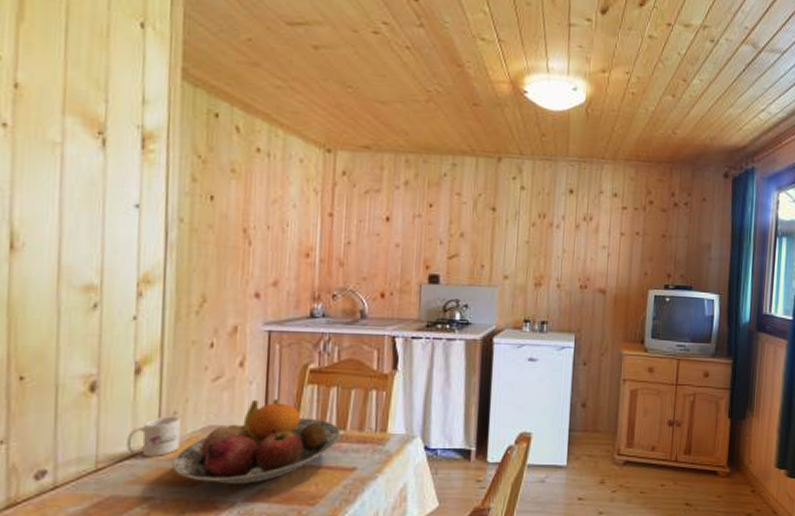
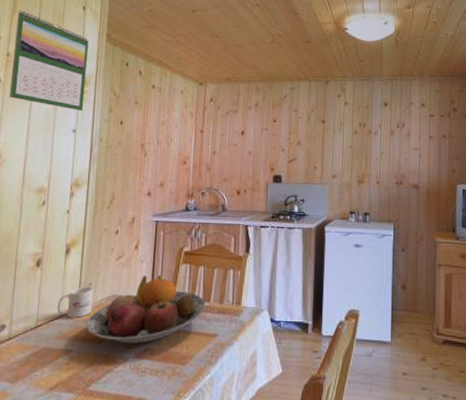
calendar: none [23,16,154,179] -> present [9,9,89,111]

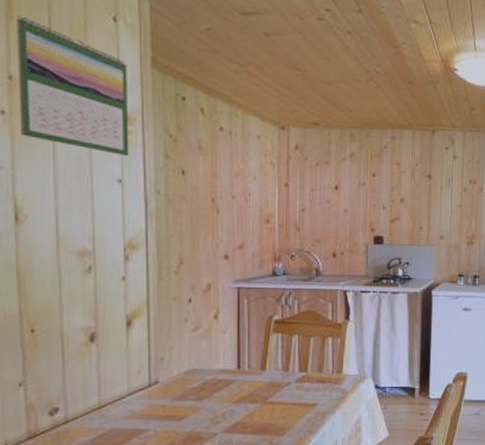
mug: present [57,286,93,318] -> none [123,361,167,396]
fruit bowl: present [86,275,206,344] -> none [162,346,303,418]

